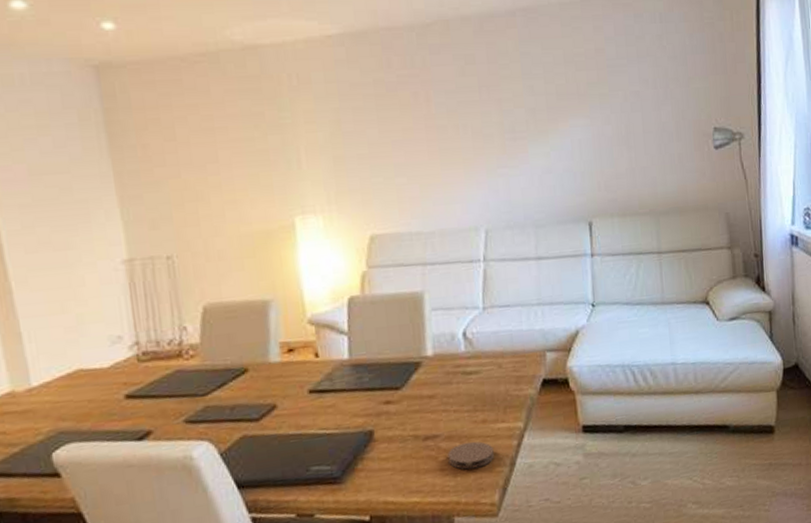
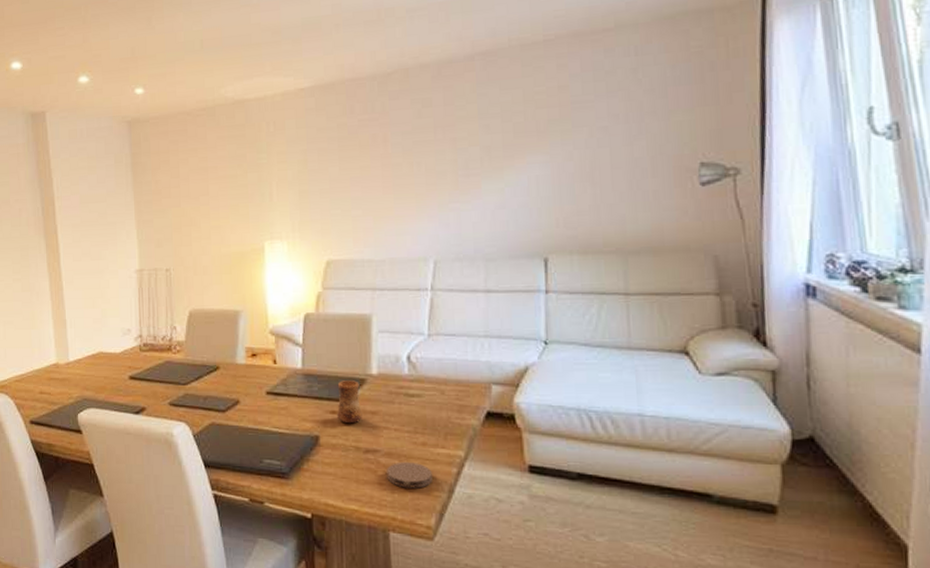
cup: none [390,365,420,413] -> present [336,380,363,424]

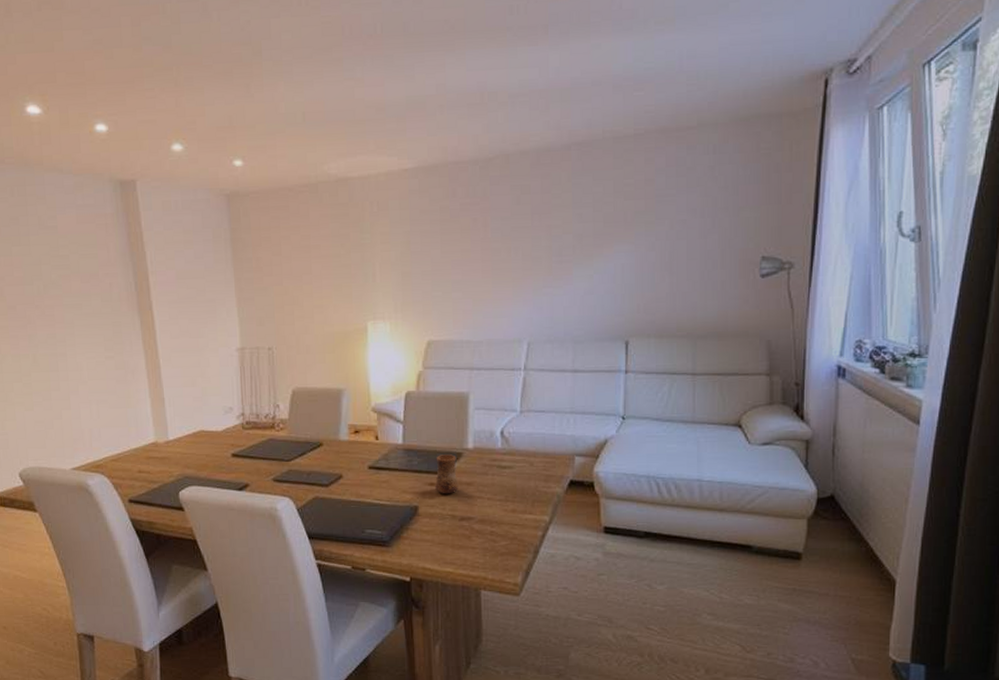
coaster: present [386,461,432,489] -> none [479,527,520,551]

